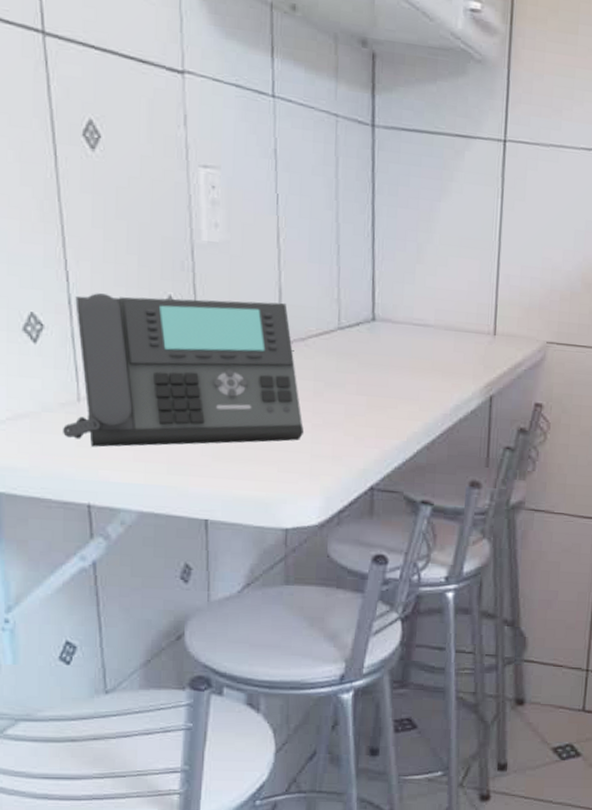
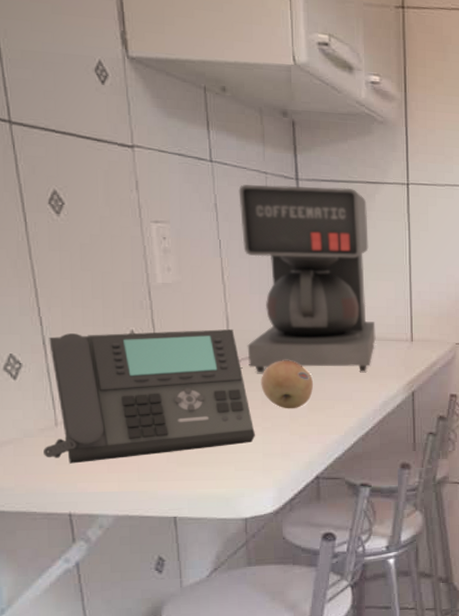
coffee maker: none [300,128,454,366] -> present [238,185,376,372]
fruit: none [314,345,375,405] -> present [261,360,313,409]

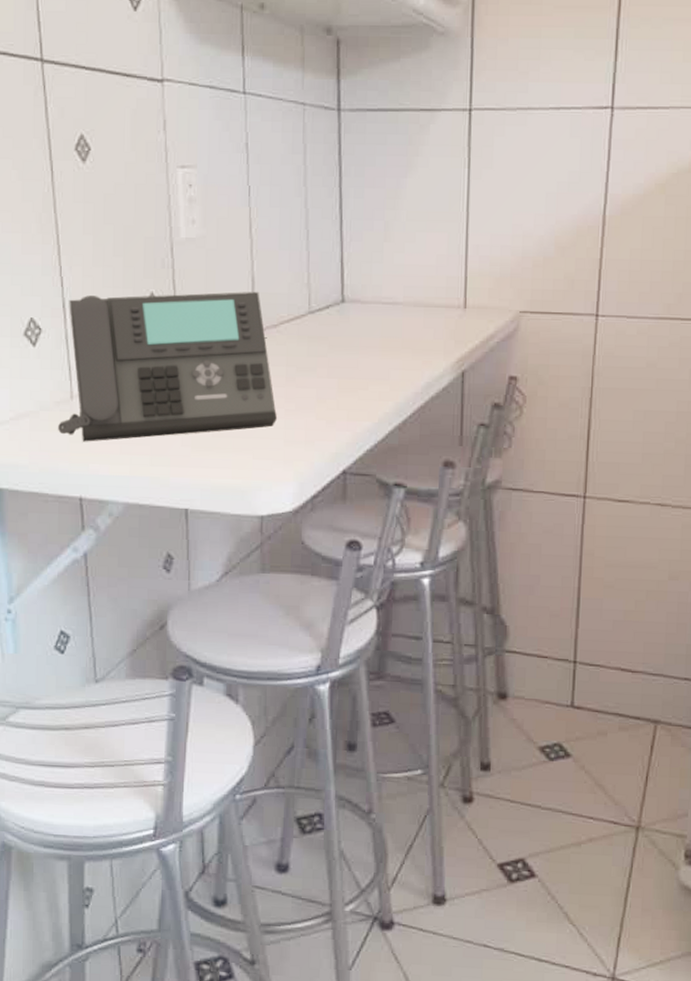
coffee maker: present [238,185,376,372] -> none [272,117,422,344]
fruit: present [261,360,313,409] -> none [286,329,345,389]

